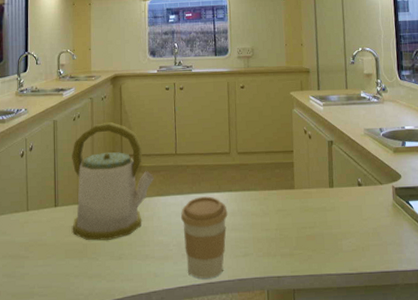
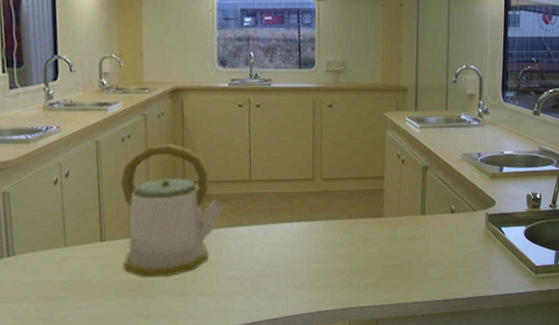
coffee cup: present [181,196,228,279] -> none [255,226,309,313]

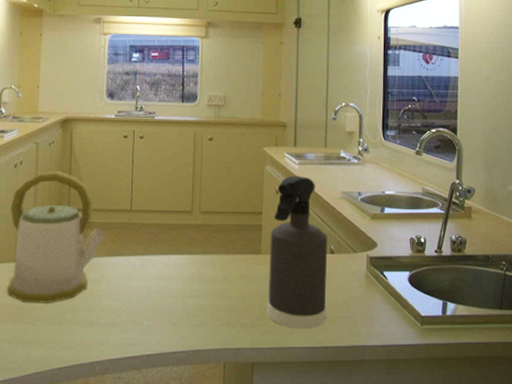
spray bottle: none [390,139,448,285] -> present [266,175,328,329]

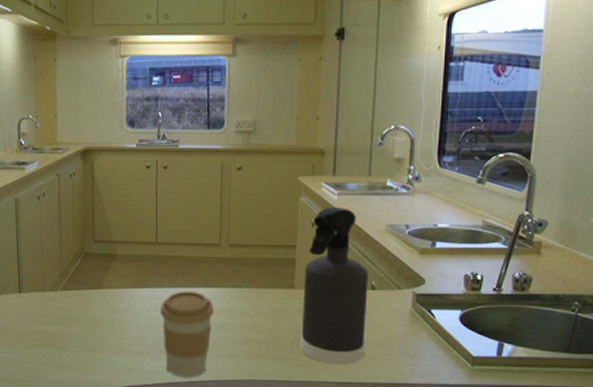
kettle: present [8,171,105,303] -> none [37,203,131,331]
coffee cup: none [133,258,185,348] -> present [160,291,214,377]

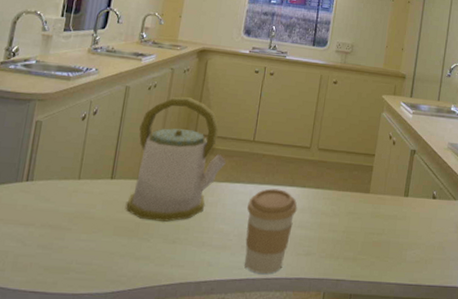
kettle: none [37,203,131,331] -> present [127,97,226,222]
spray bottle: present [300,206,369,364] -> none [368,123,432,267]

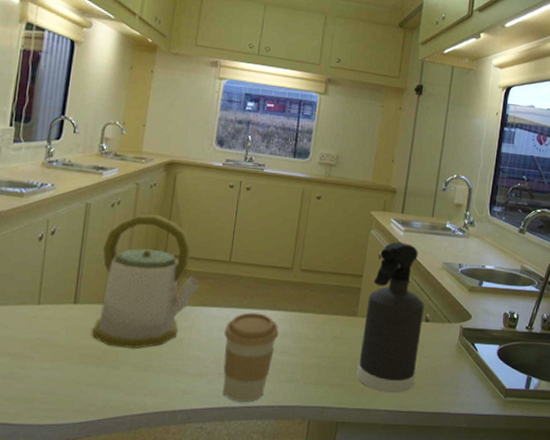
spray bottle: none [368,123,432,267] -> present [356,241,425,393]

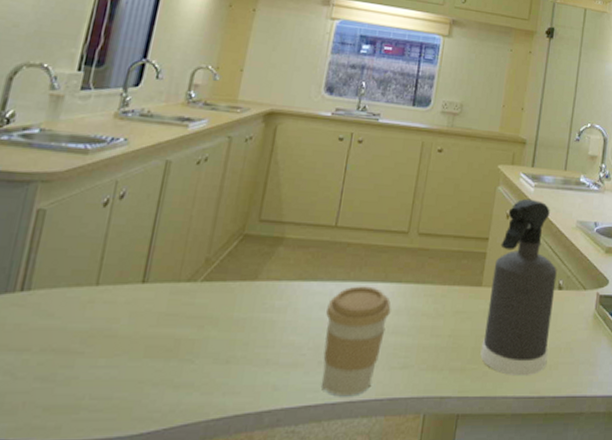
kettle: present [93,214,200,349] -> none [163,172,300,336]

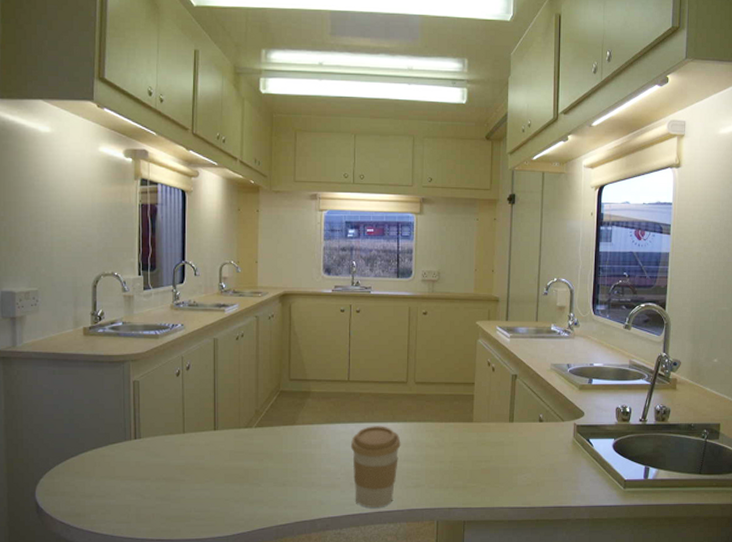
spray bottle: present [480,198,557,375] -> none [477,348,537,491]

